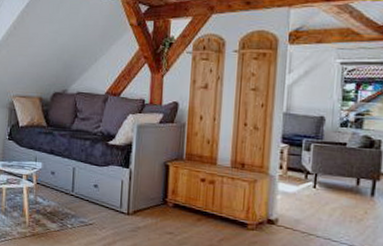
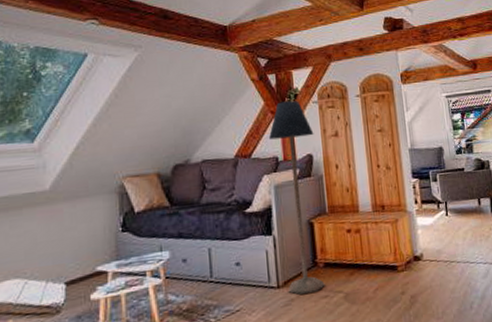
floor lamp: none [136,48,183,227] -> present [268,100,325,294]

